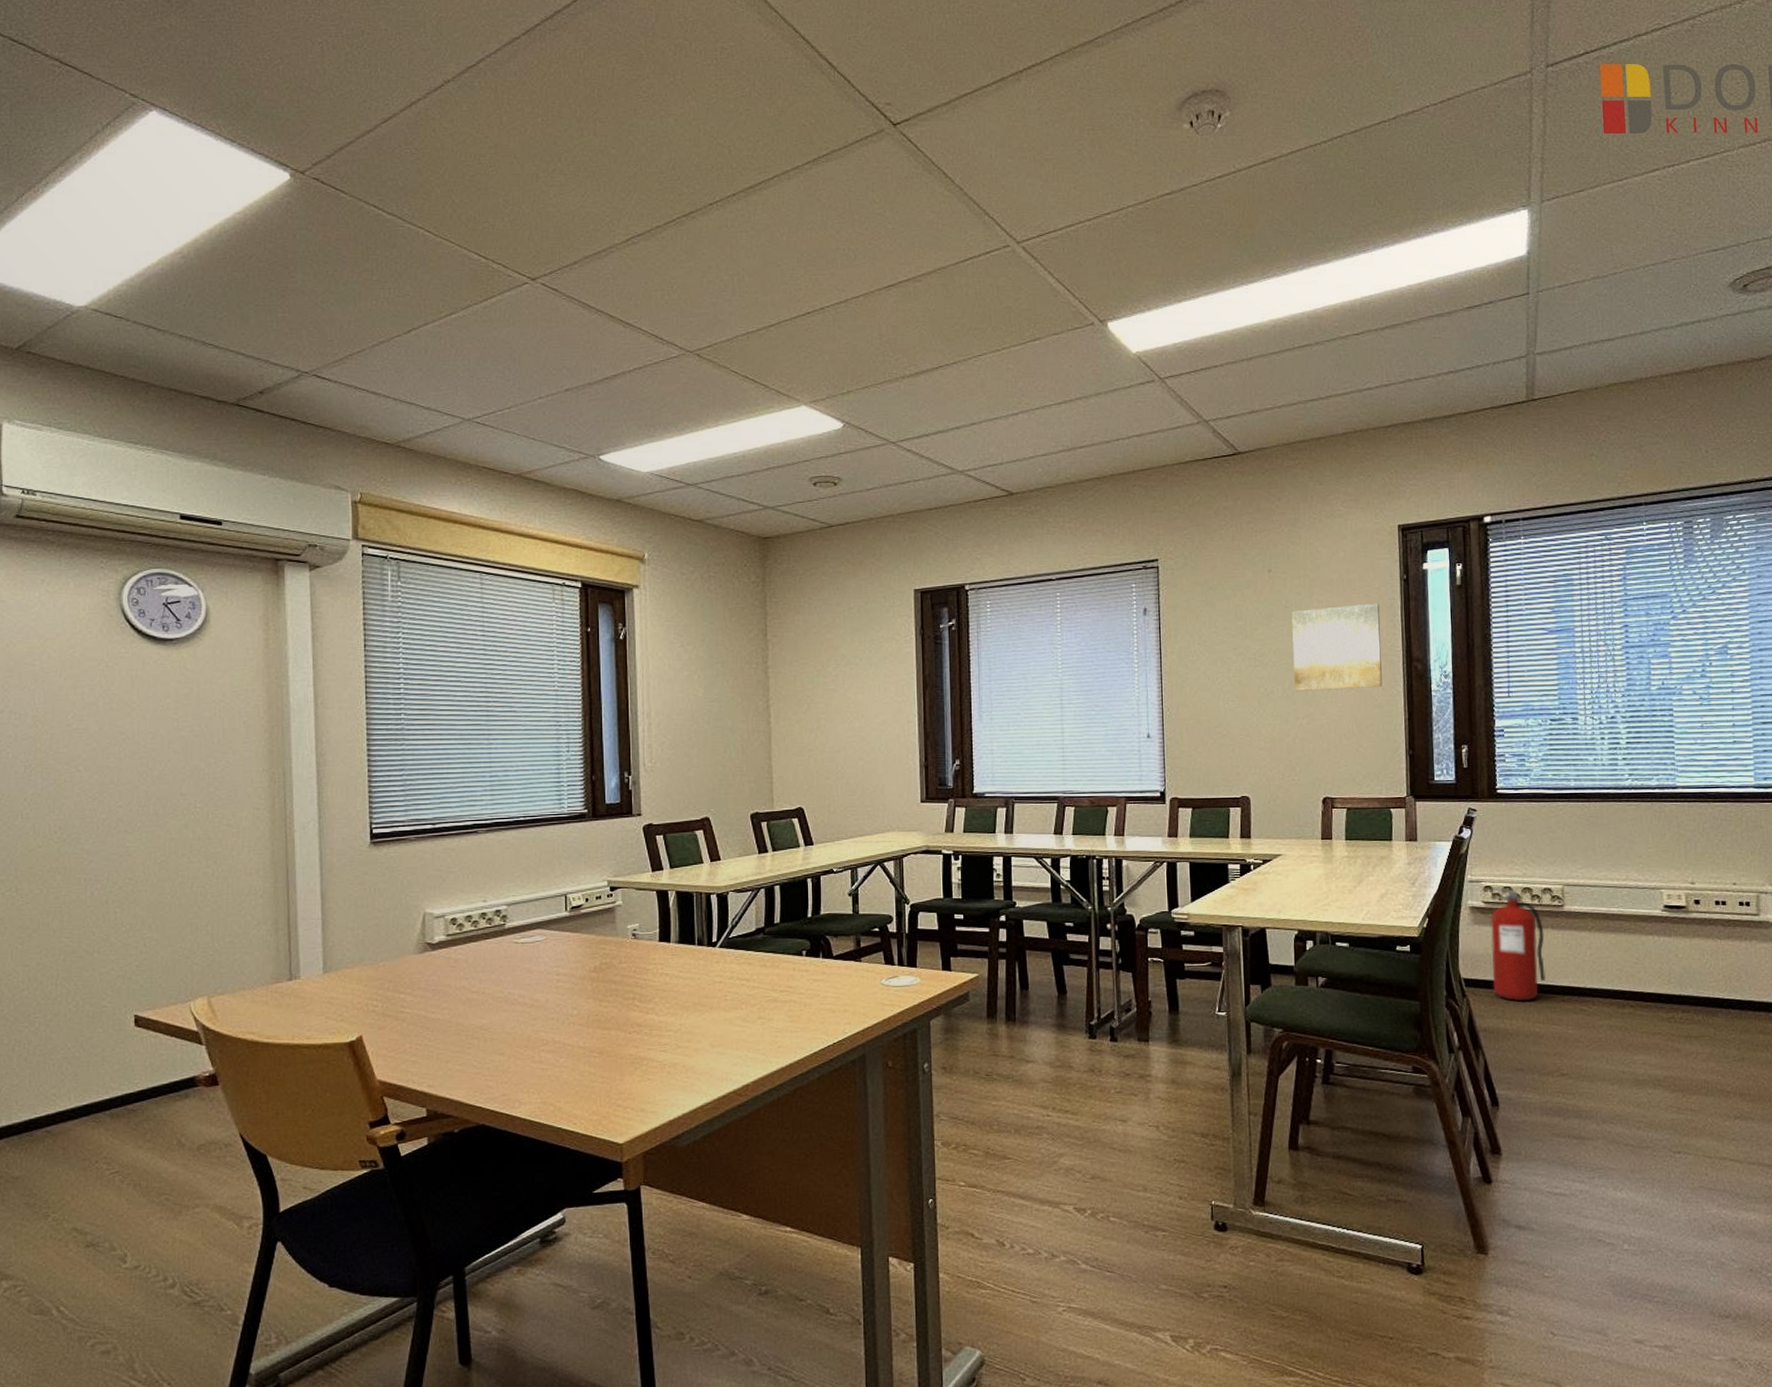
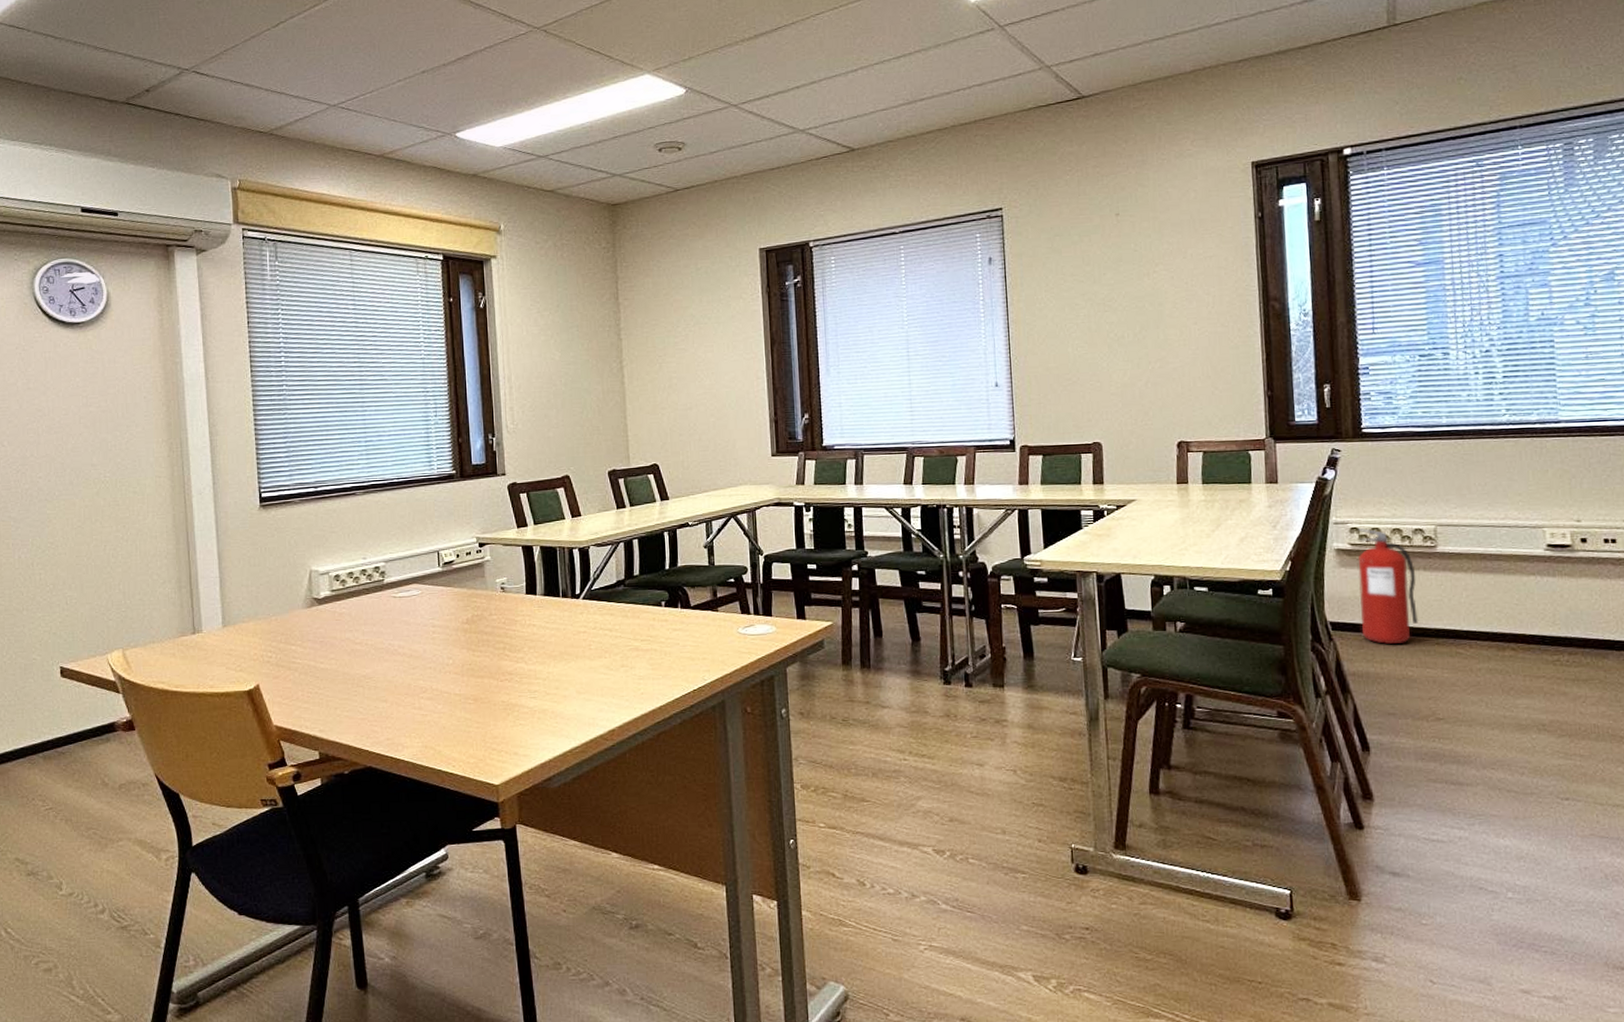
wall art: present [1291,603,1382,692] -> none [1141,242,1238,336]

